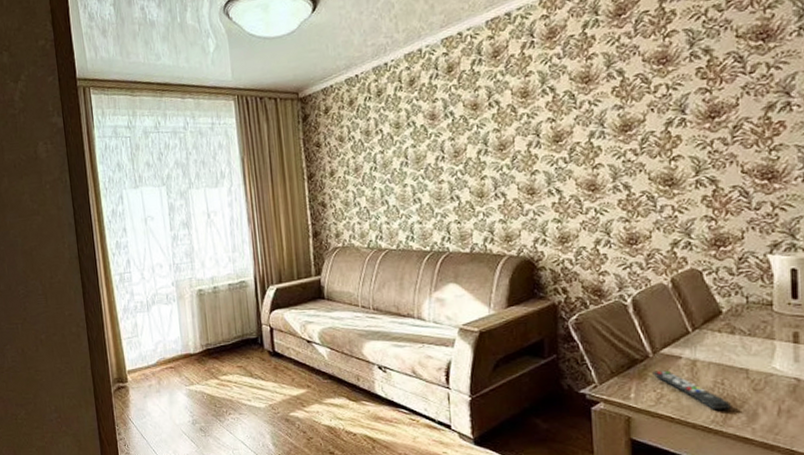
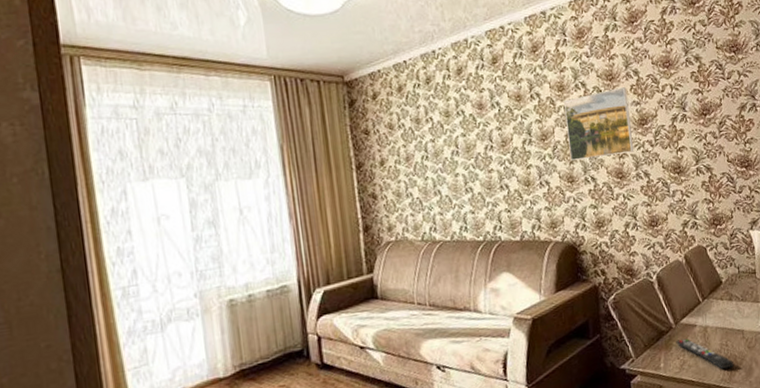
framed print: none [528,89,613,171] -> present [564,87,635,161]

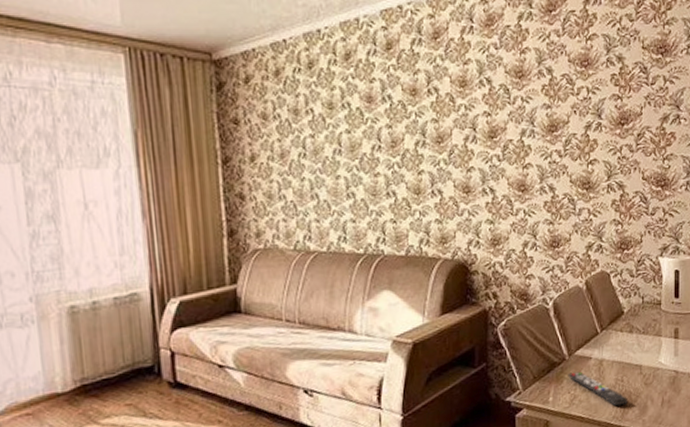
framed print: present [564,87,635,161] -> none [466,87,541,168]

